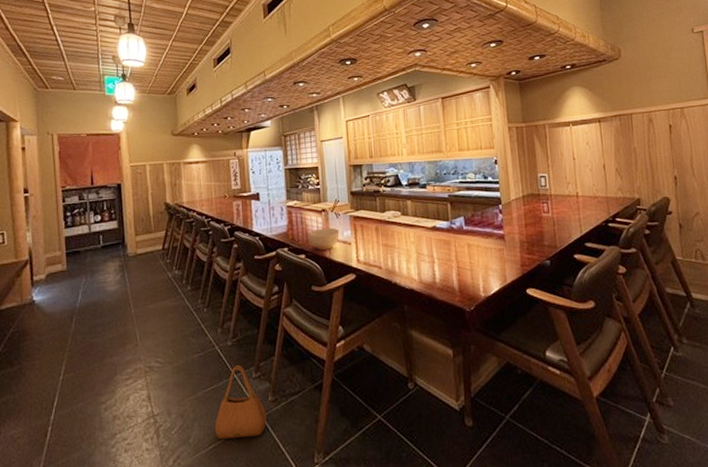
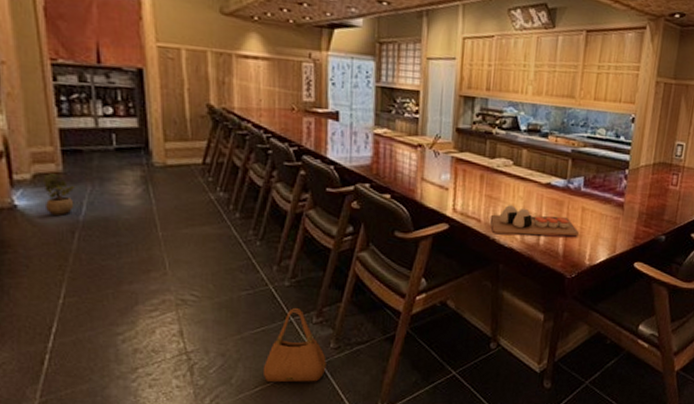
potted plant: none [53,272,74,306] -> present [43,173,75,217]
bowl: present [308,228,340,251] -> none [397,166,436,193]
sushi: none [389,250,469,278] -> present [490,205,579,236]

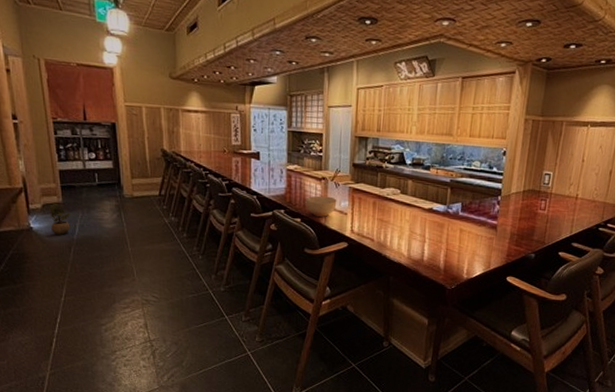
handbag: present [262,307,327,383] -> none [205,308,253,368]
bowl: none [397,166,436,193] -> present [305,195,337,218]
sushi: present [490,205,579,236] -> none [381,227,457,254]

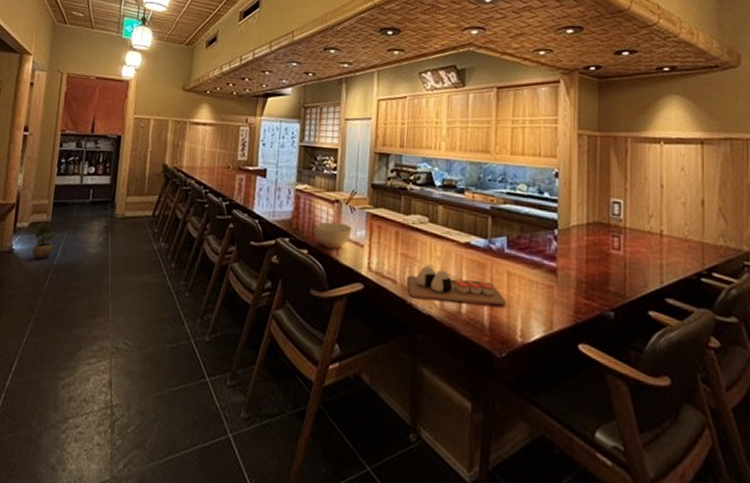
sushi: none [381,227,457,254] -> present [406,266,506,306]

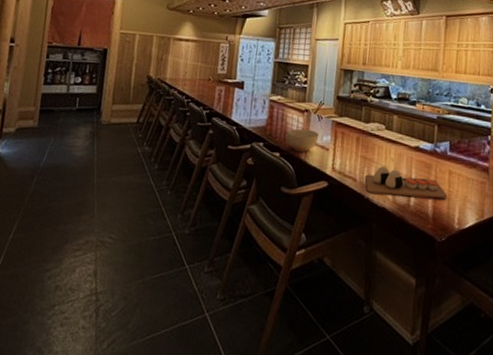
potted plant: present [32,222,56,260] -> none [18,128,42,163]

